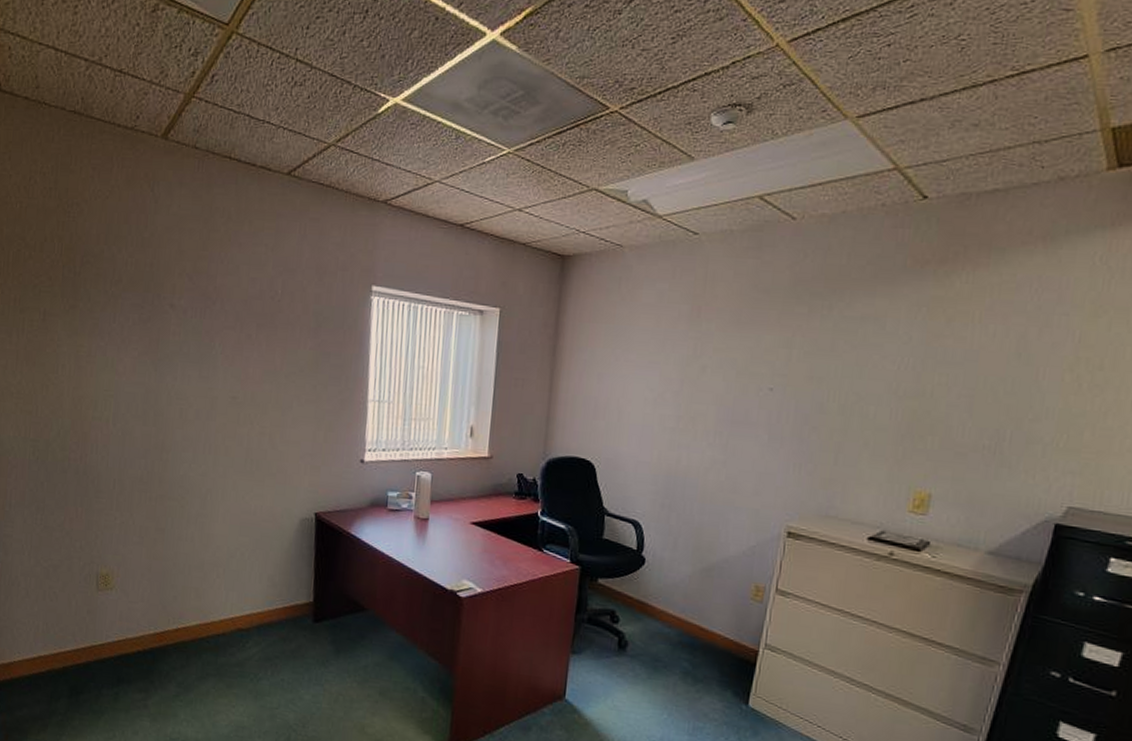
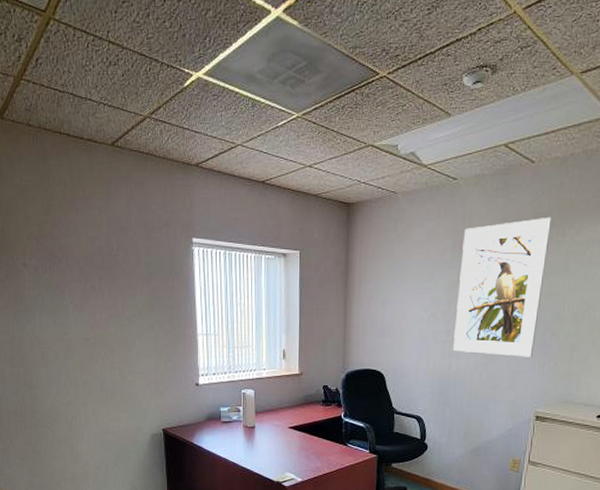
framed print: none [684,285,815,457] -> present [453,217,551,357]

